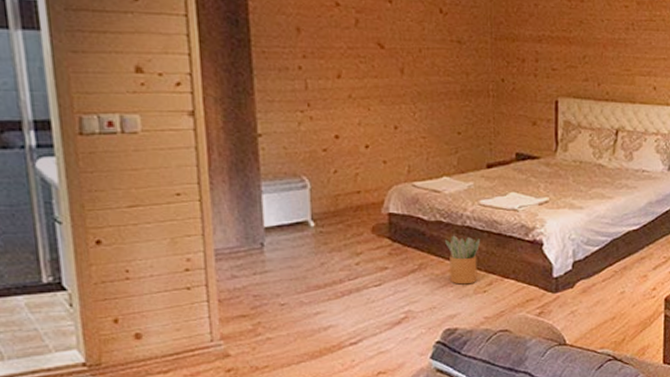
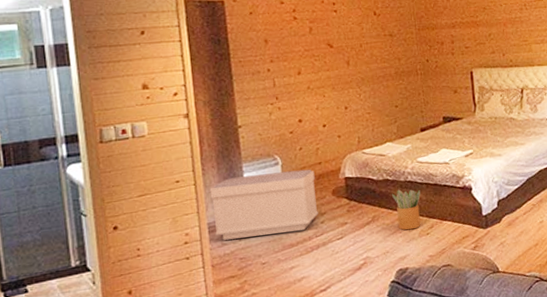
bench: none [218,197,353,272] -> present [209,169,318,240]

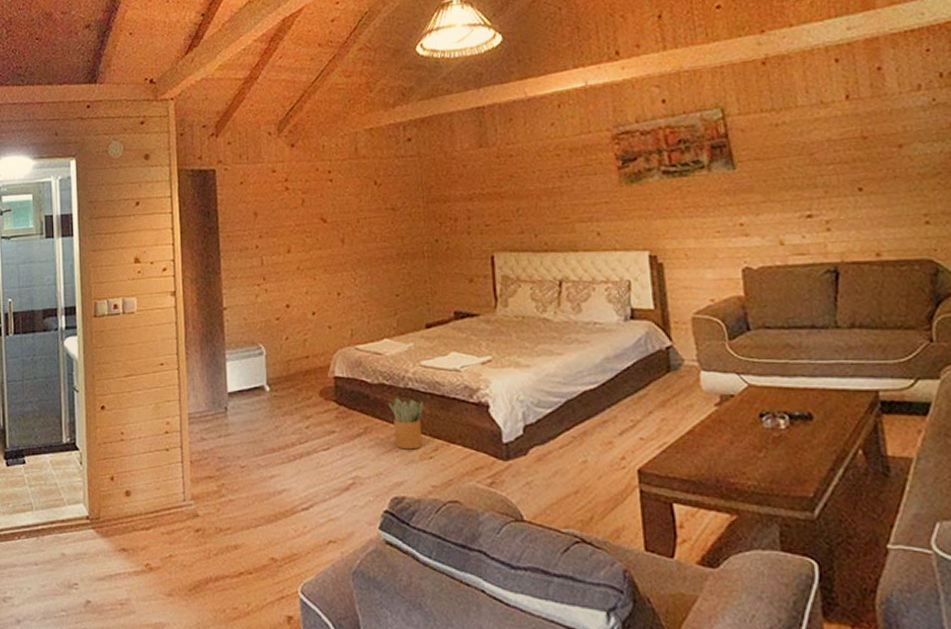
bench: present [209,169,318,240] -> none [192,363,303,435]

